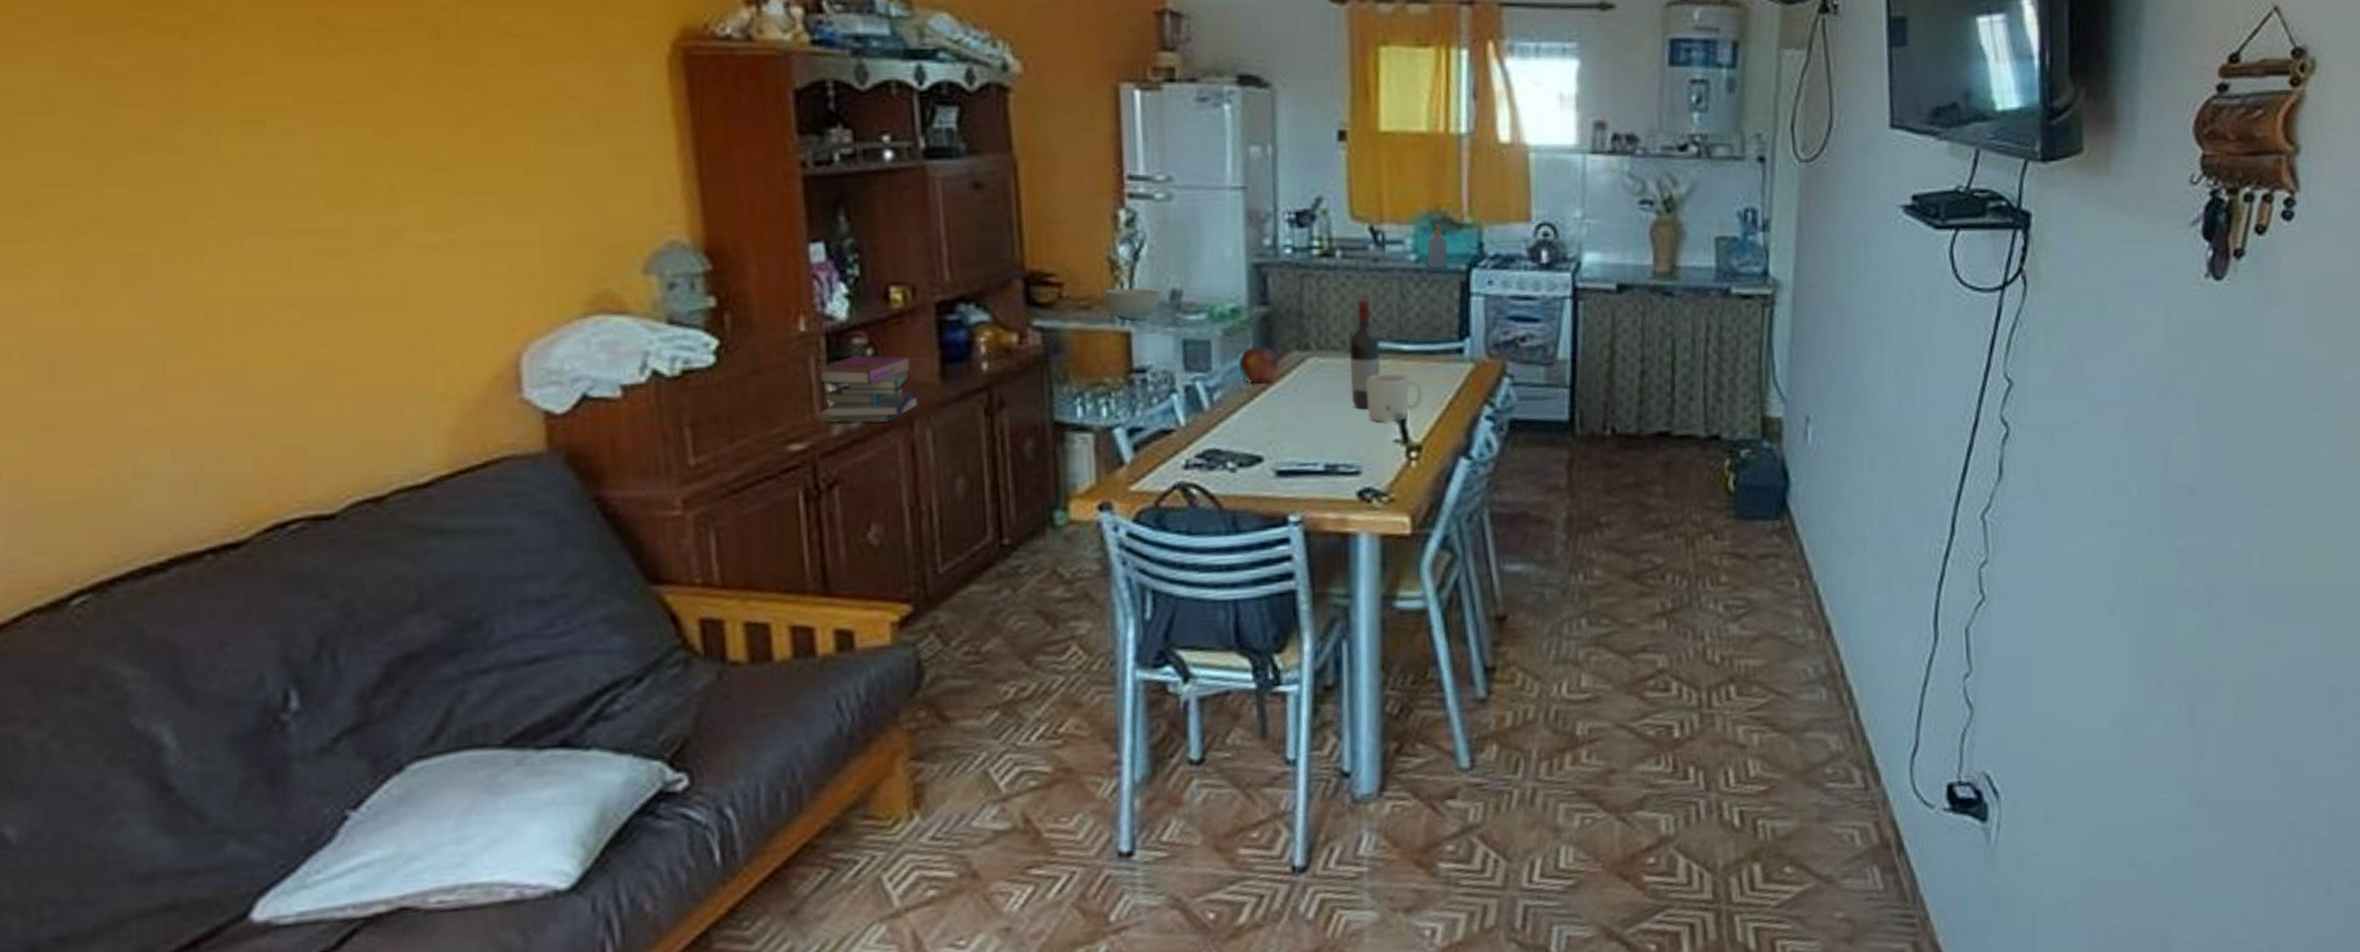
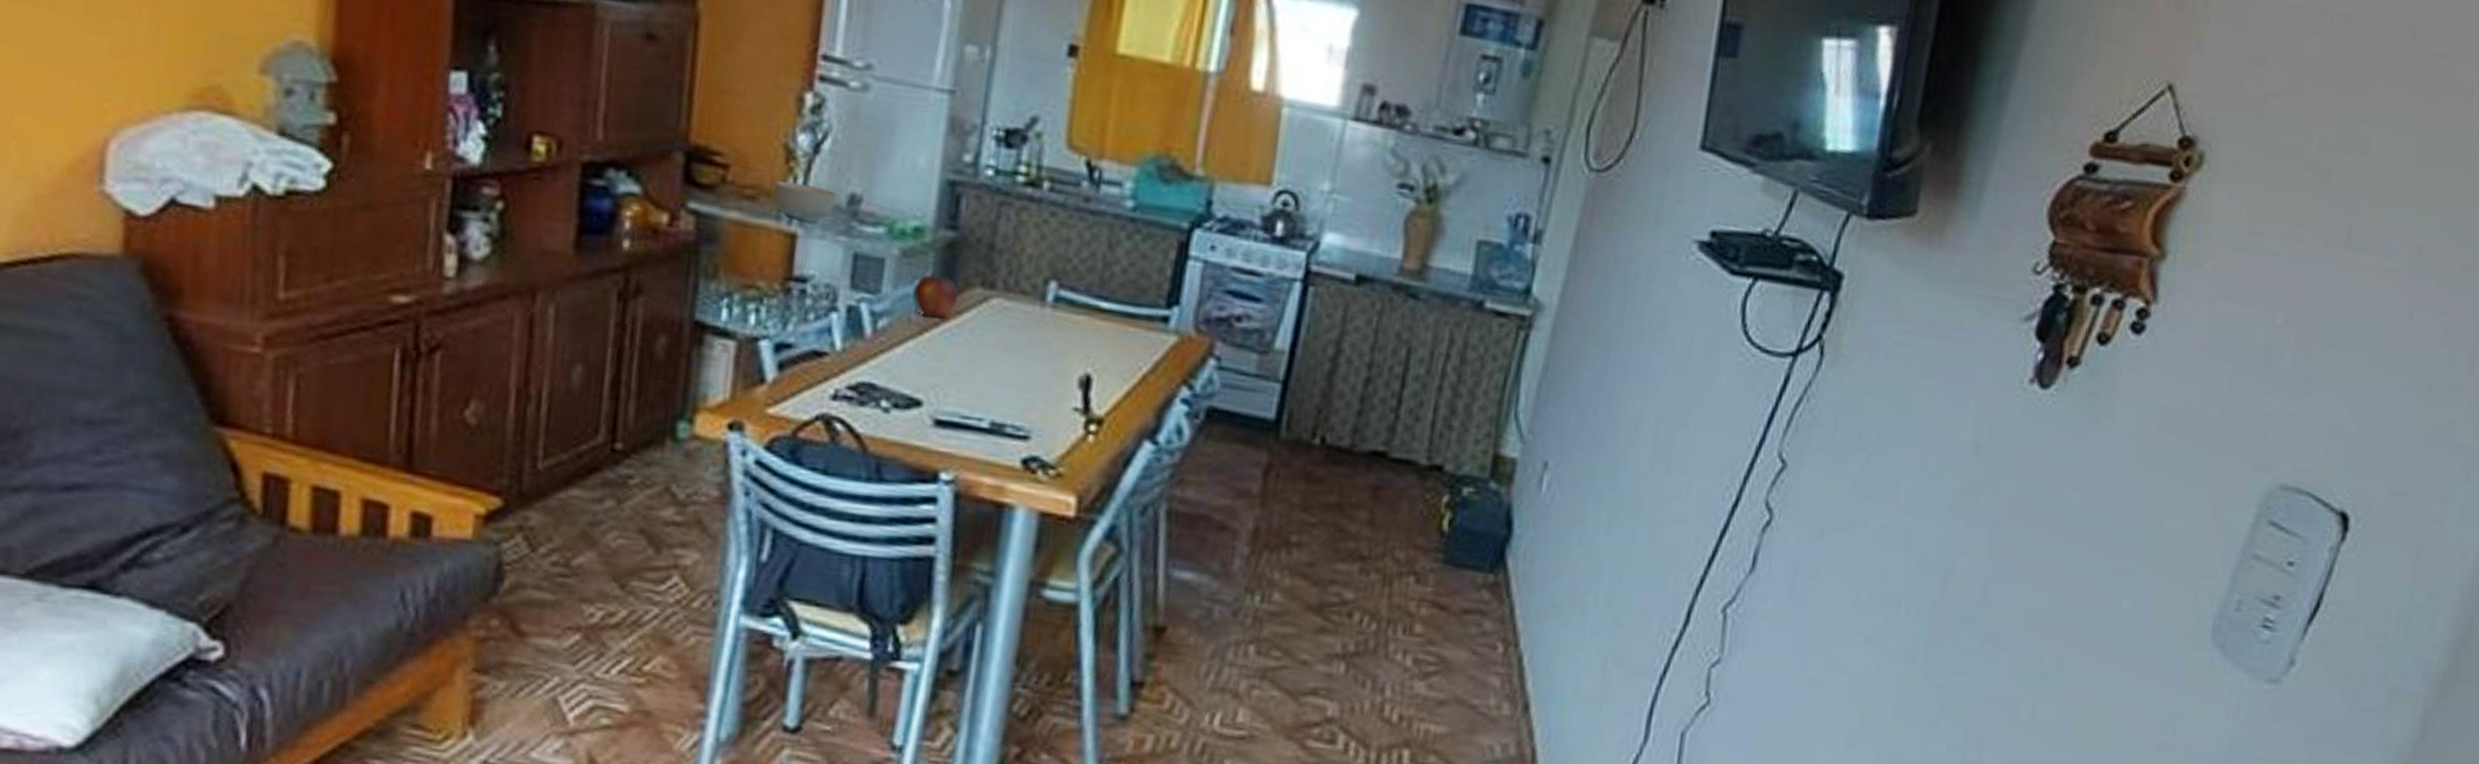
books: present [818,355,918,423] -> none [431,206,545,289]
wine bottle: present [1349,299,1381,410] -> none [1032,242,1077,367]
mug: present [1366,373,1423,423] -> none [1049,329,1116,388]
soap bottle: present [1426,223,1448,273] -> none [1144,170,1172,227]

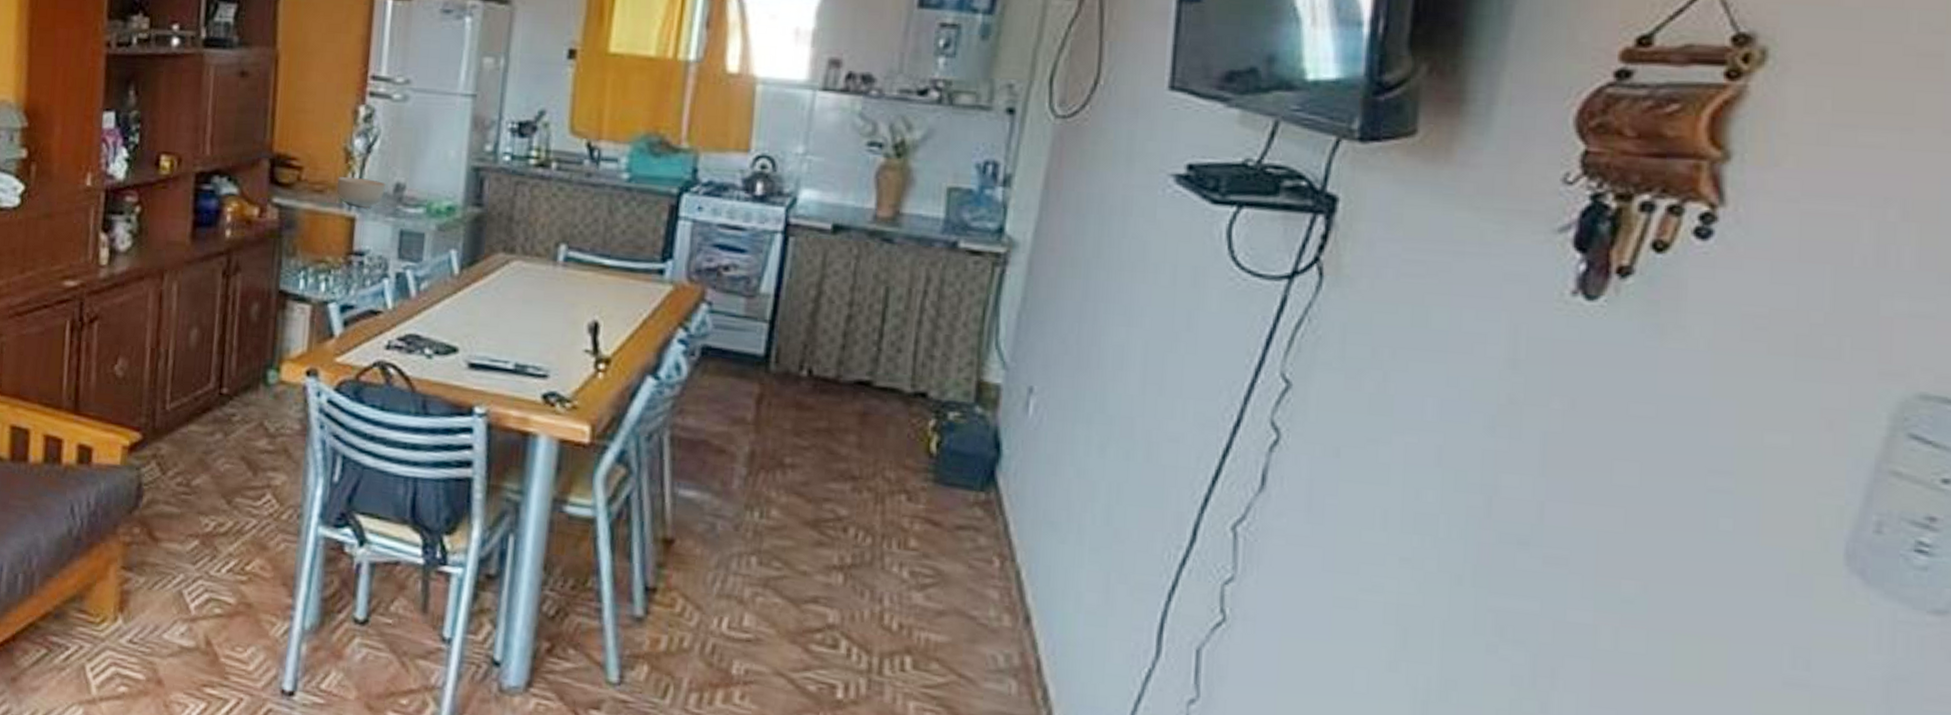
fruit: present [912,273,959,319] -> none [448,243,485,280]

